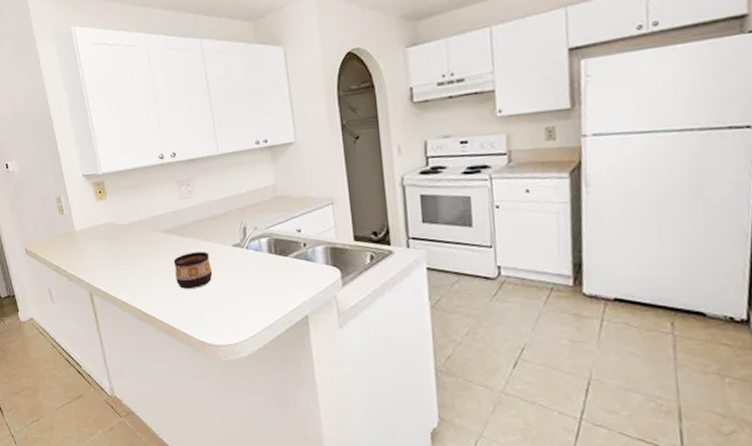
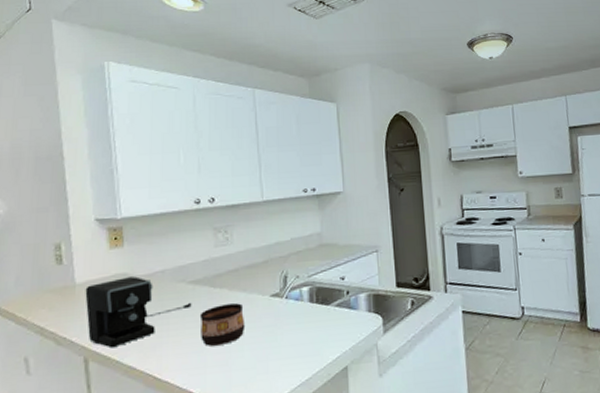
coffee maker: none [83,225,166,286] -> present [85,276,192,349]

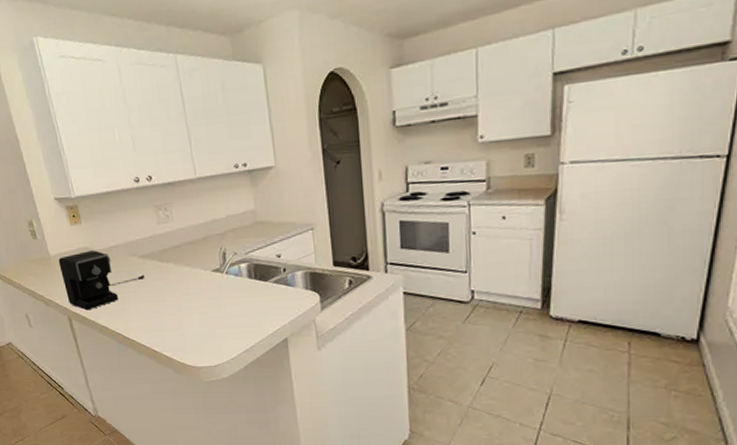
cup: present [199,303,246,346] -> none [152,277,193,313]

